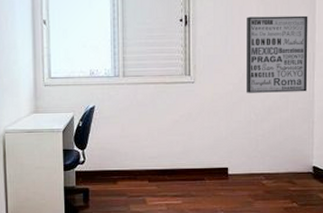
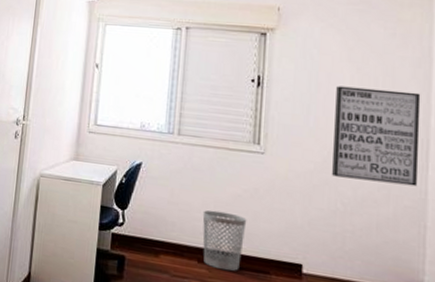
wastebasket: none [149,136,184,184] -> present [202,210,247,271]

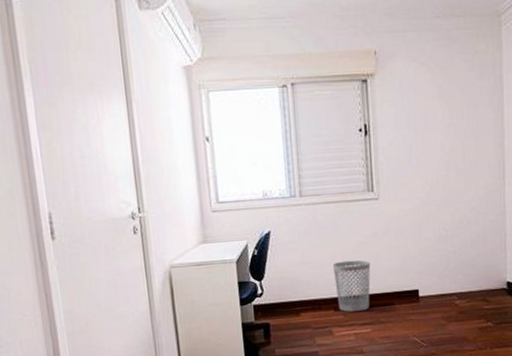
wall art: present [332,85,421,187] -> none [431,119,499,208]

